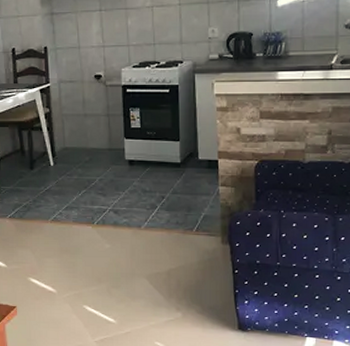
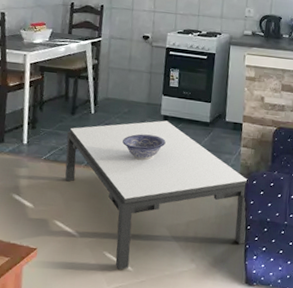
coffee table: none [28,165,236,323] -> present [65,120,249,270]
decorative bowl: none [88,182,134,210] -> present [122,134,166,161]

